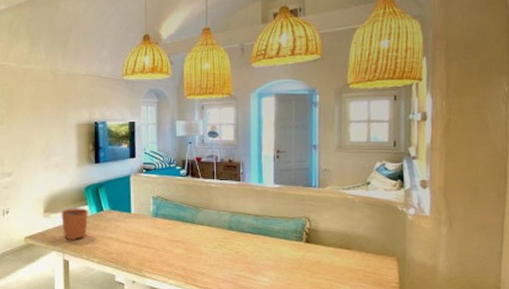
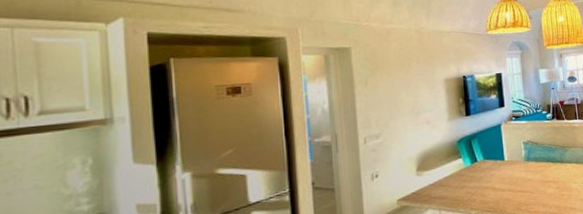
plant pot: present [61,199,89,241] -> none [434,154,464,196]

